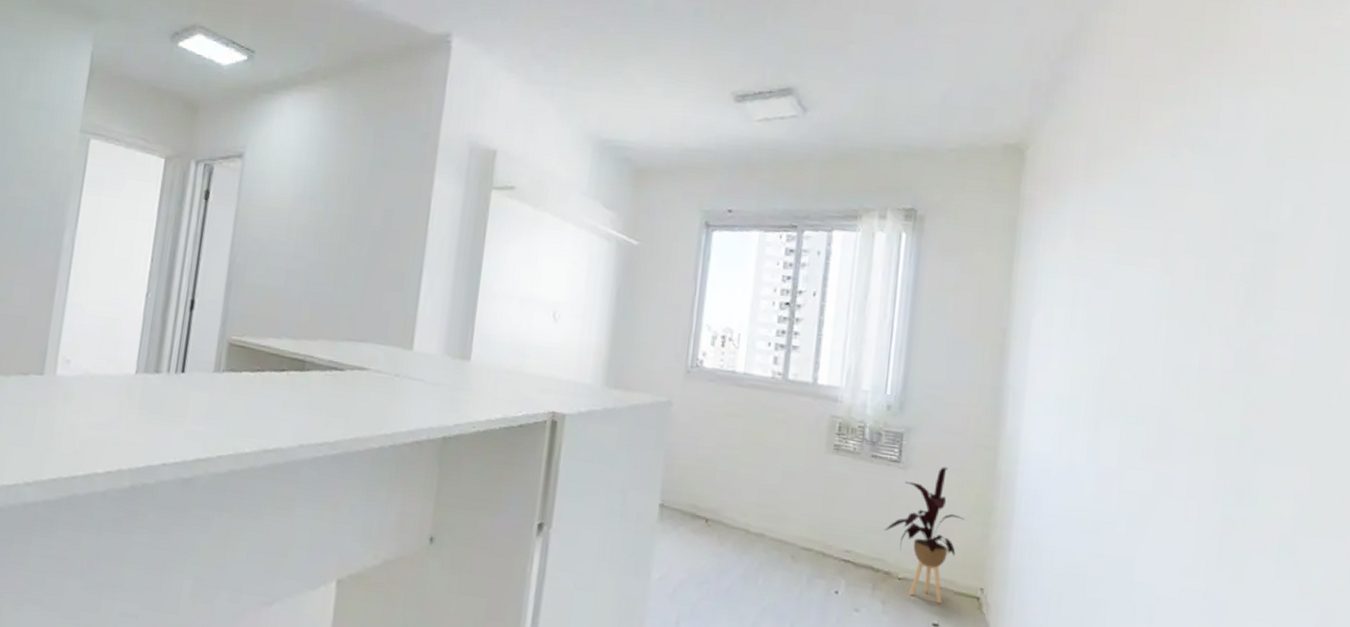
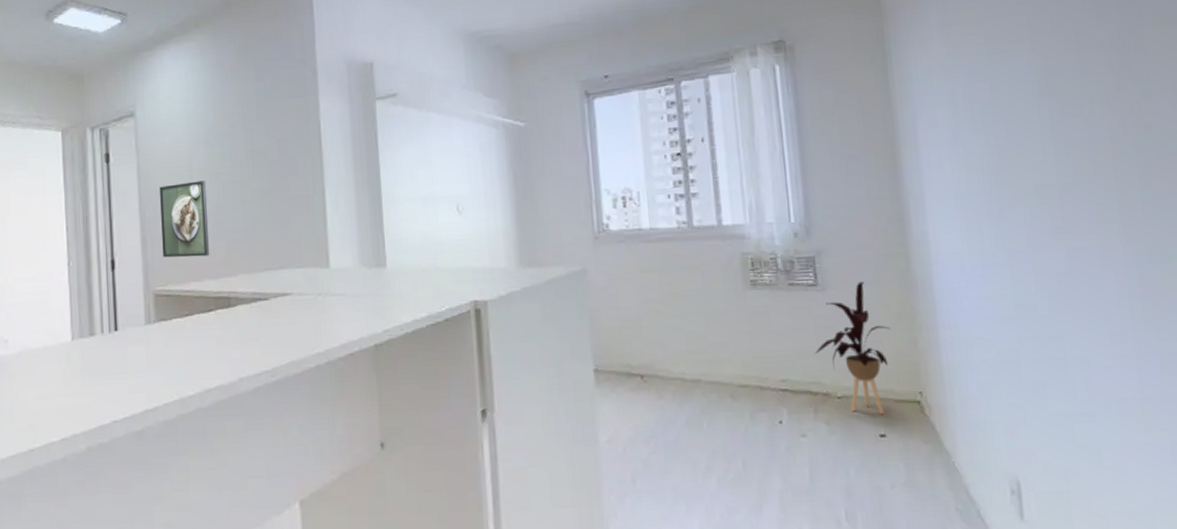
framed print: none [245,234,304,315] -> present [160,180,210,258]

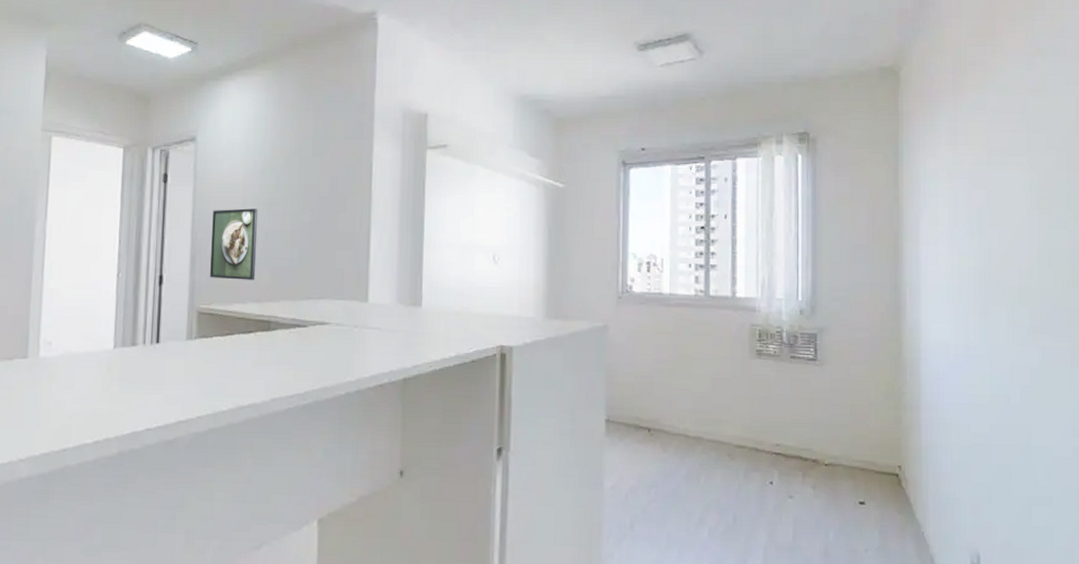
house plant: present [814,281,891,415] -> none [808,360,878,484]

